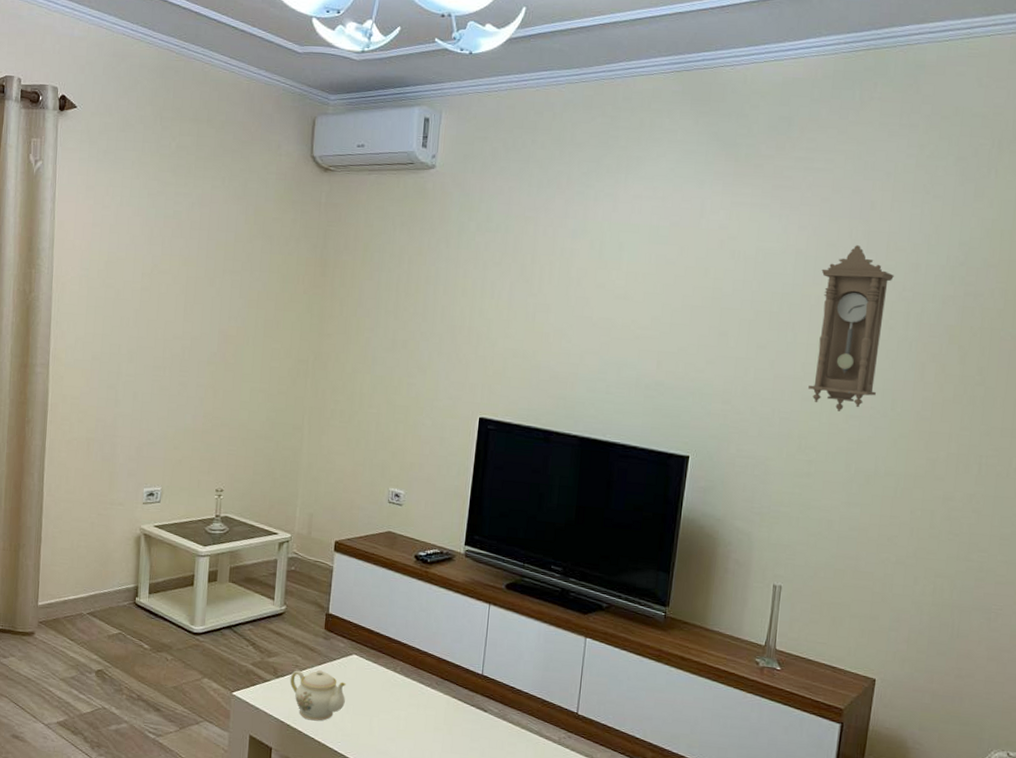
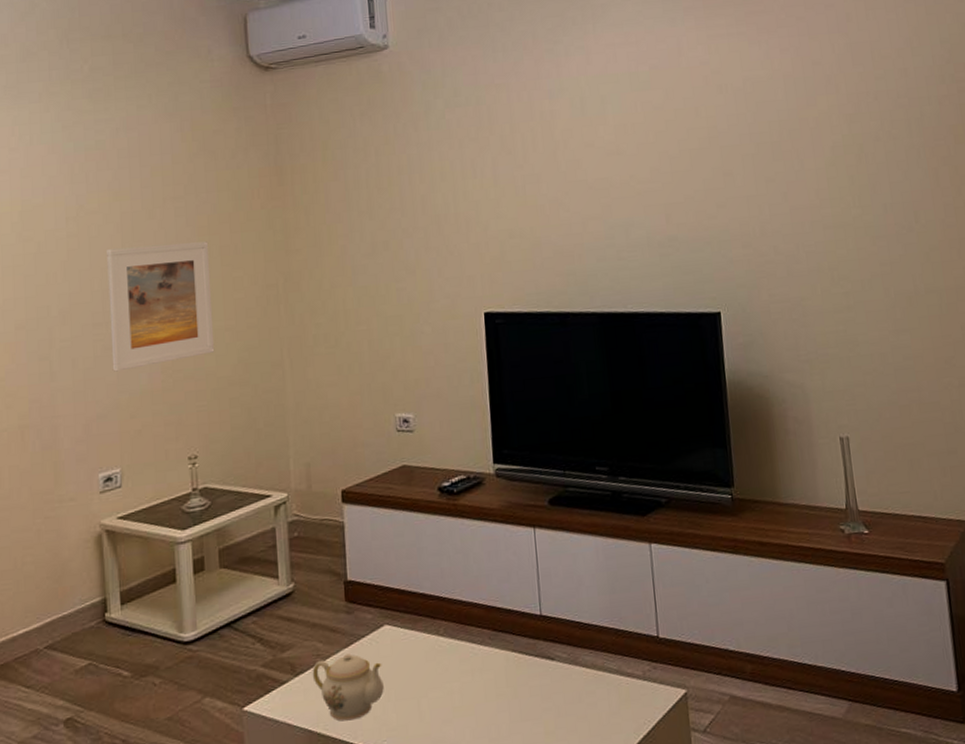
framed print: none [164,306,256,409] -> present [107,241,215,372]
pendulum clock: present [808,245,894,411] -> none [813,59,897,234]

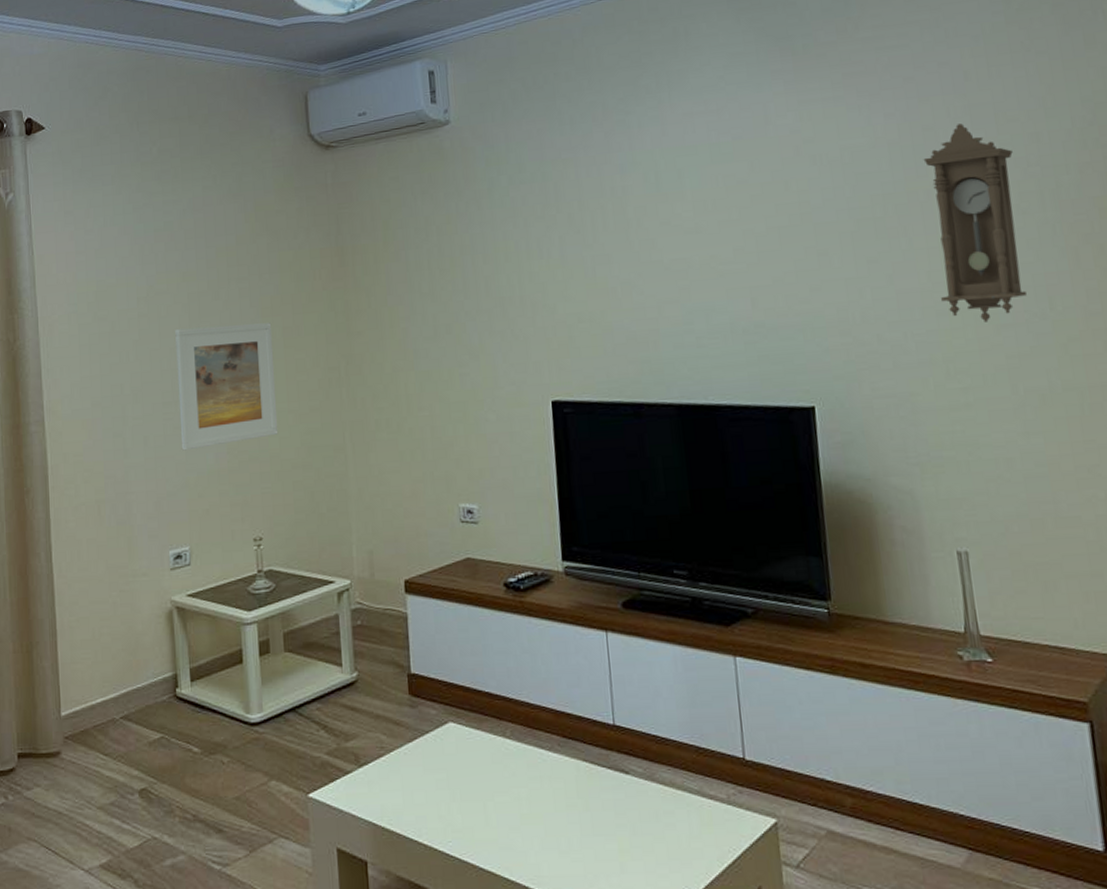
teapot: present [312,654,384,721] -> none [376,749,449,817]
pendulum clock: none [813,59,897,234] -> present [923,123,1027,322]

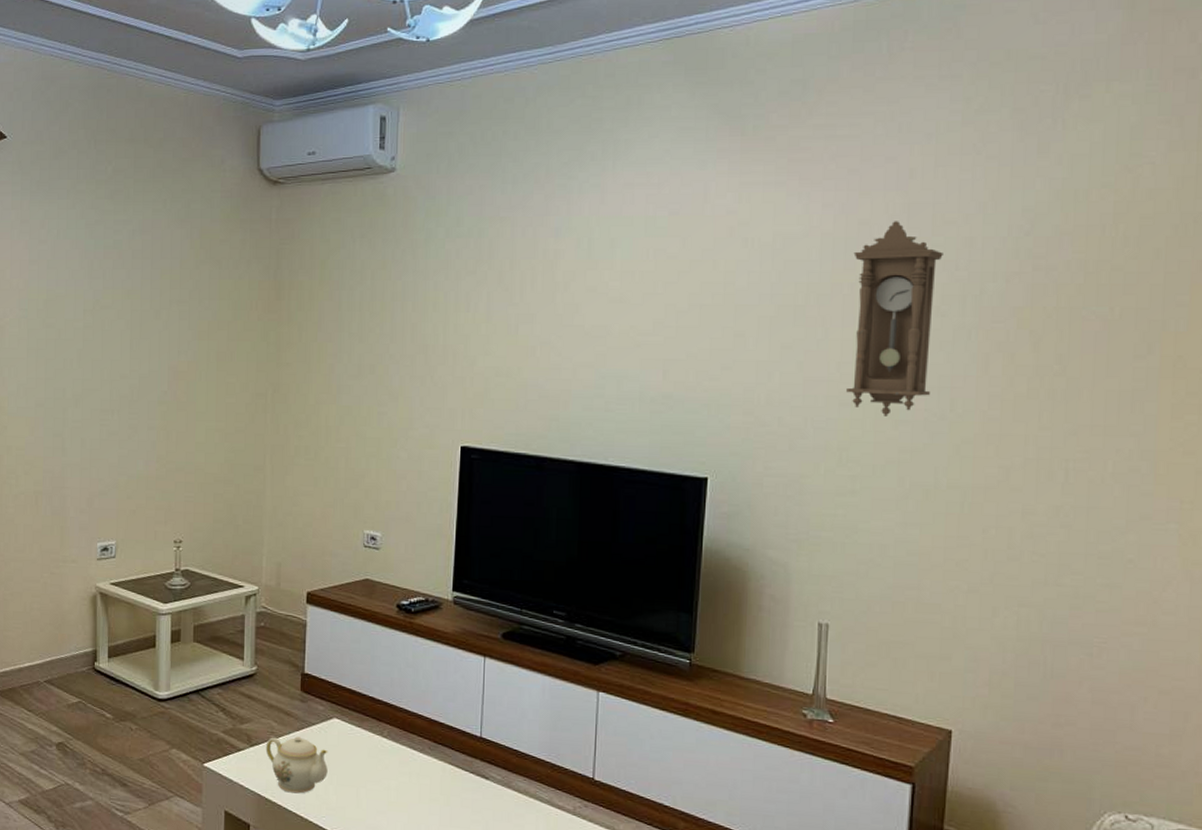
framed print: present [175,323,279,451] -> none [114,343,207,456]
teapot: none [376,749,449,817] -> present [265,736,328,794]

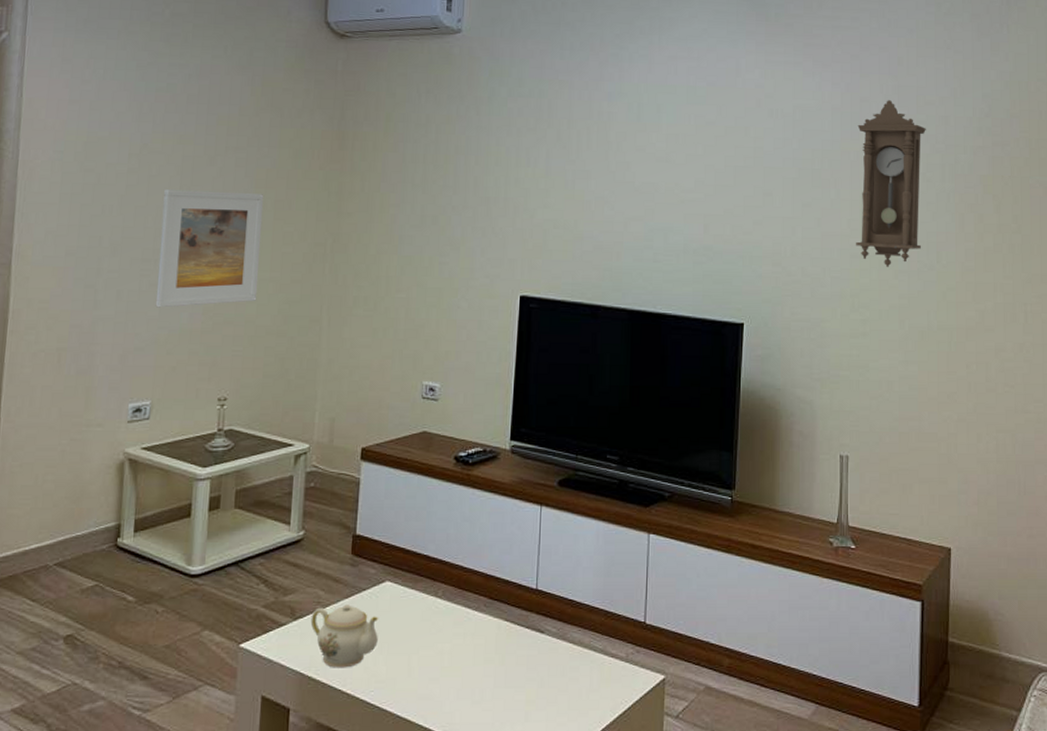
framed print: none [114,343,207,456] -> present [155,189,264,308]

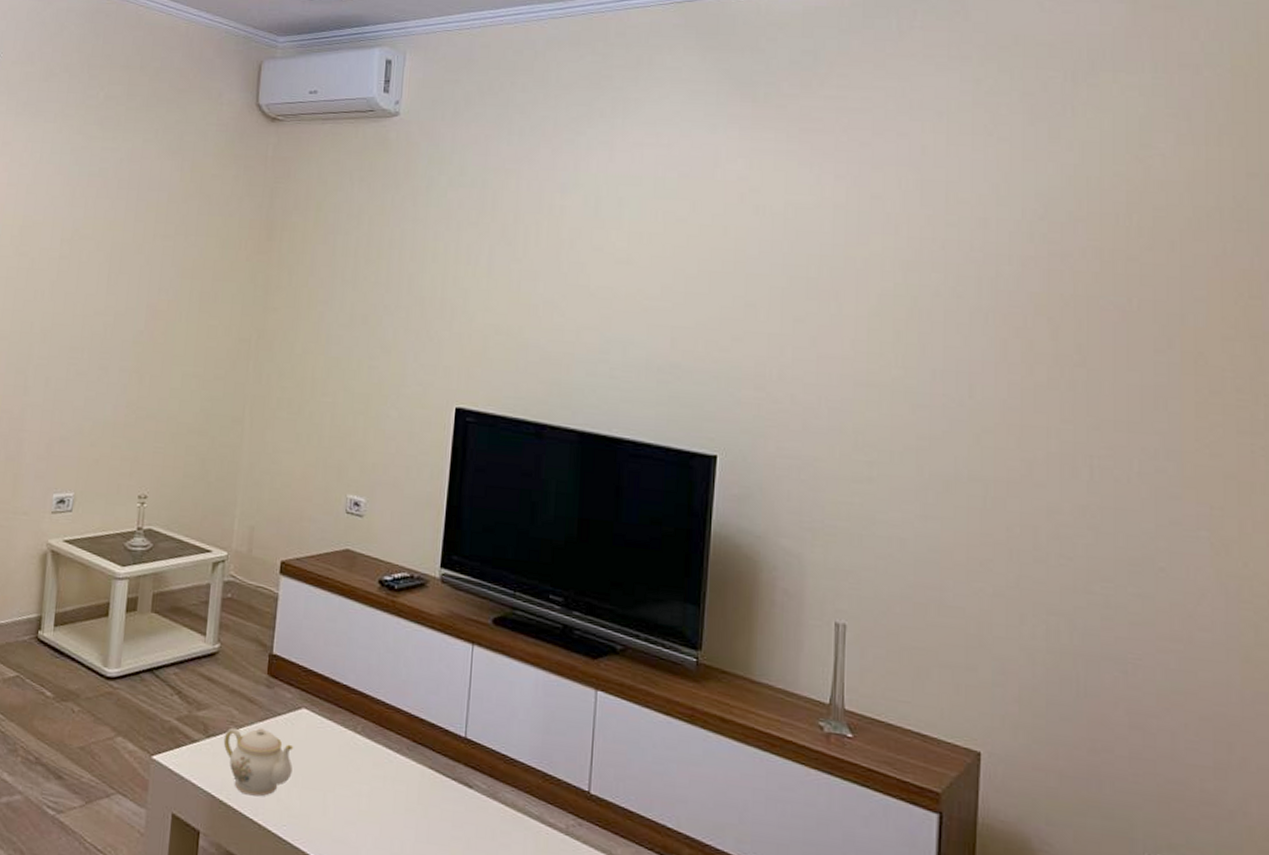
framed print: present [155,189,264,308] -> none [81,276,190,398]
pendulum clock: present [856,100,926,267] -> none [862,197,958,400]

